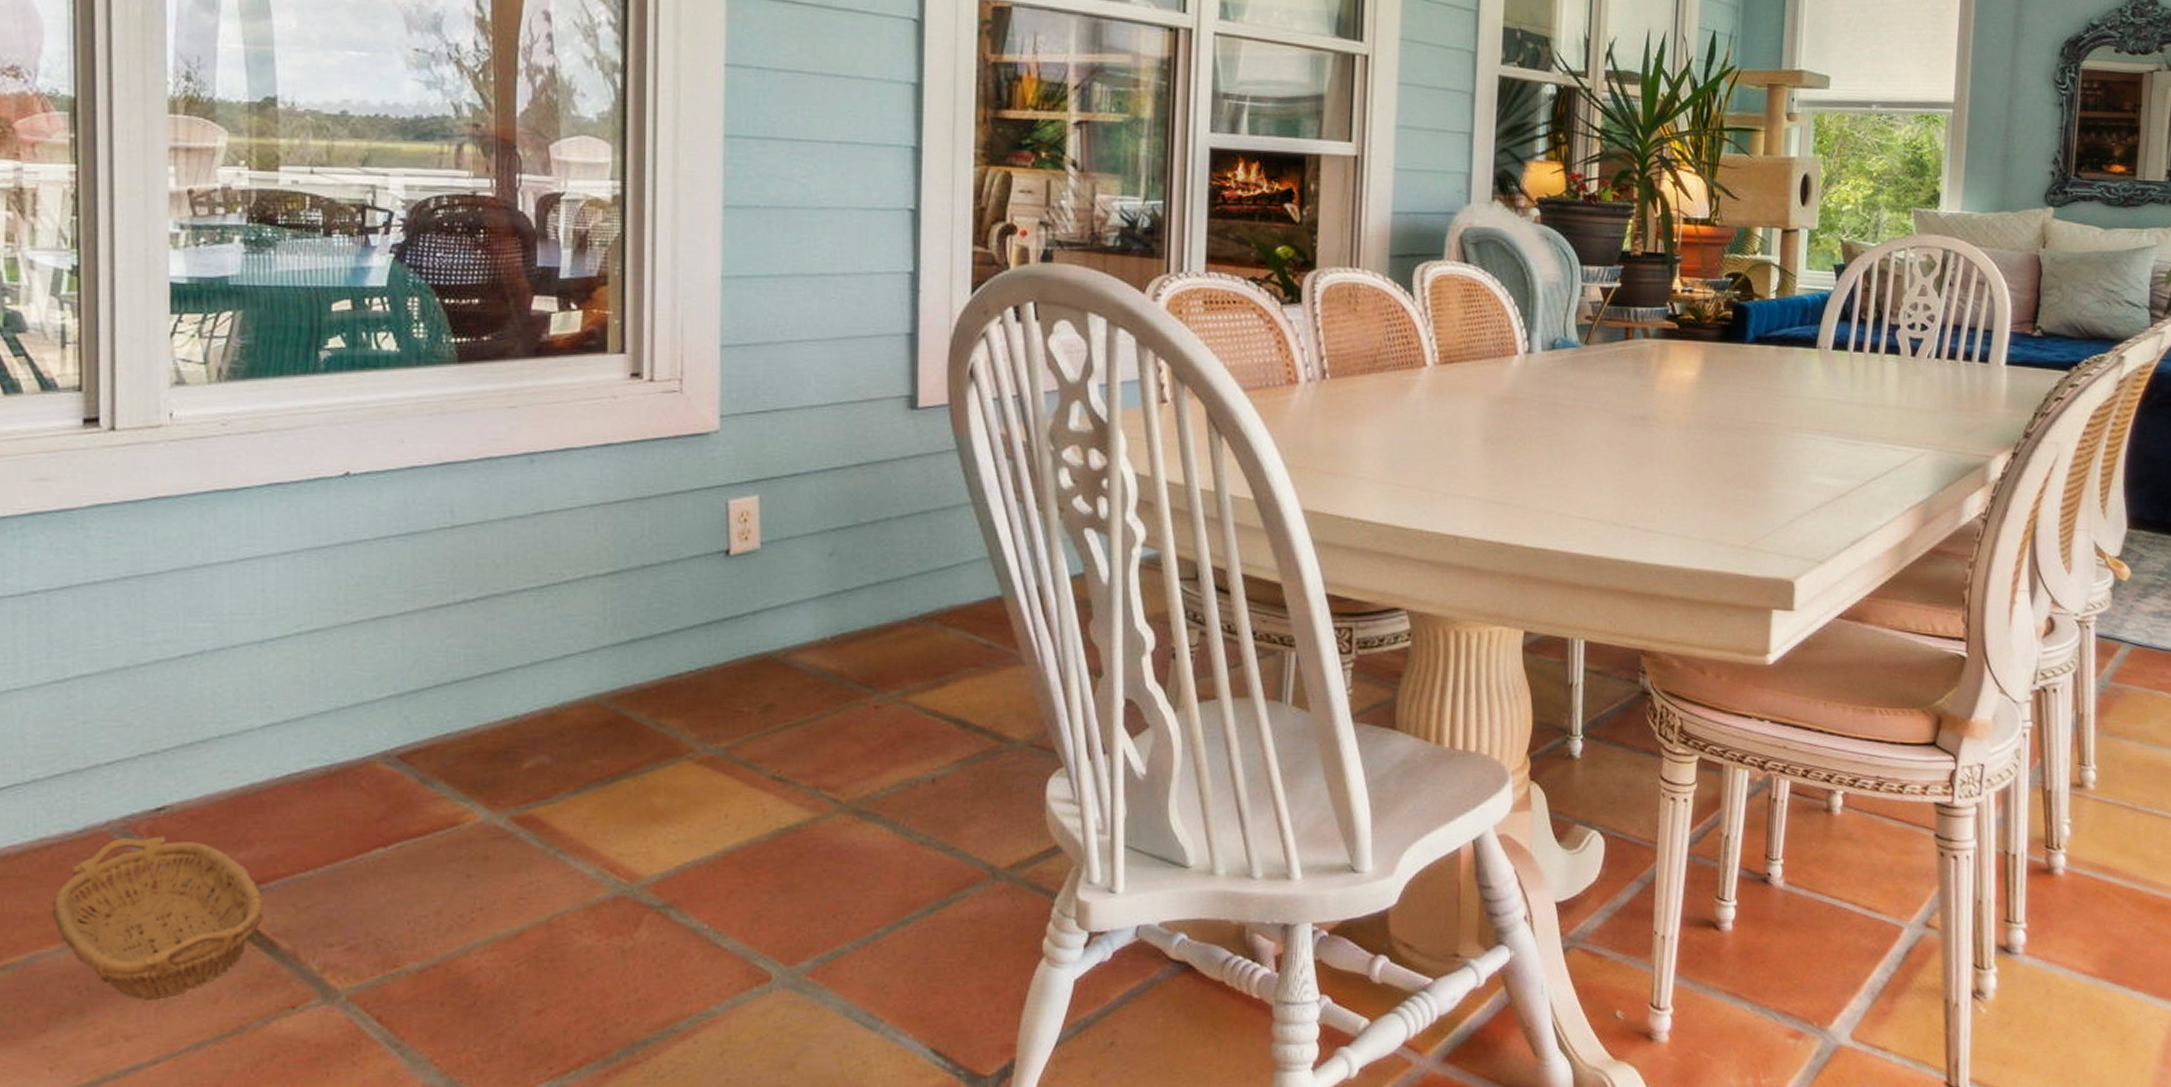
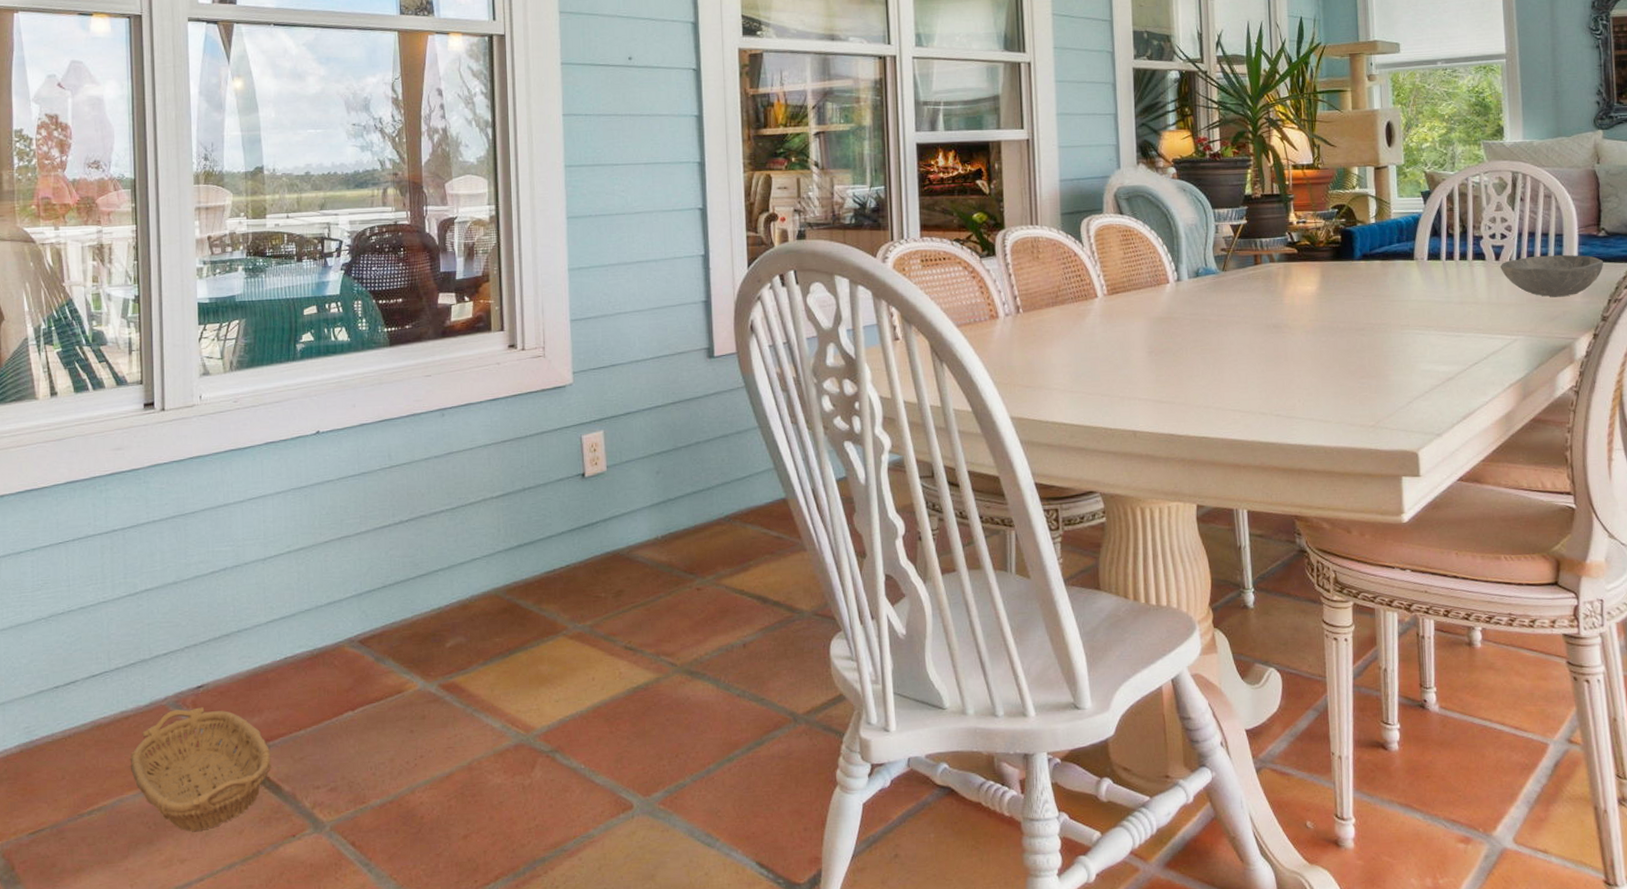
bowl: none [1916,354,2034,406] -> present [1500,254,1603,297]

